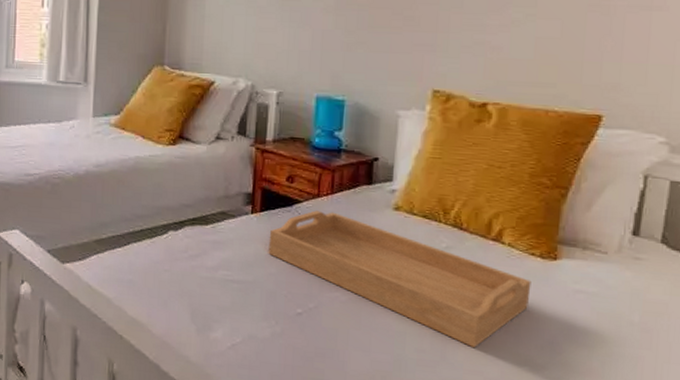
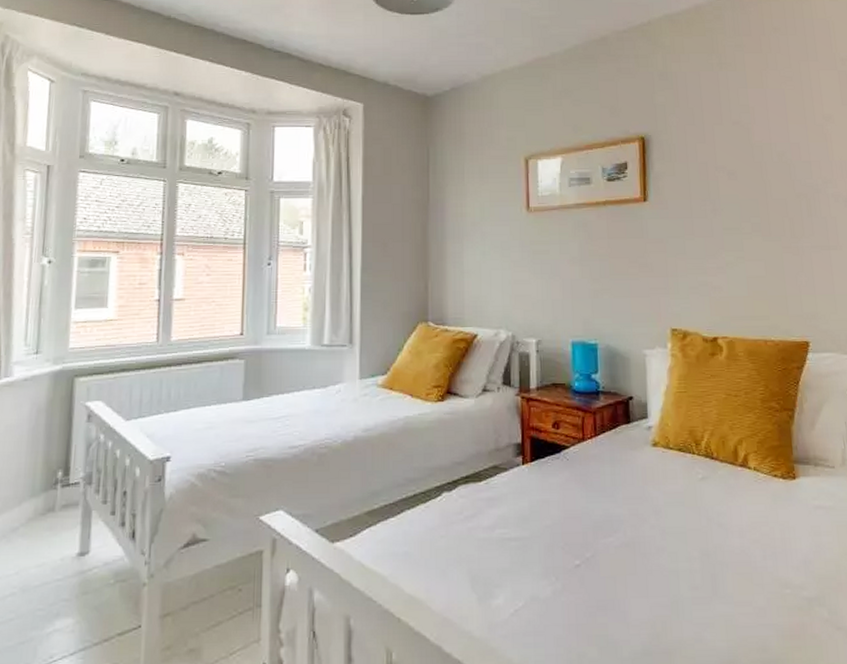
serving tray: present [268,210,532,349] -> none [541,454,780,578]

